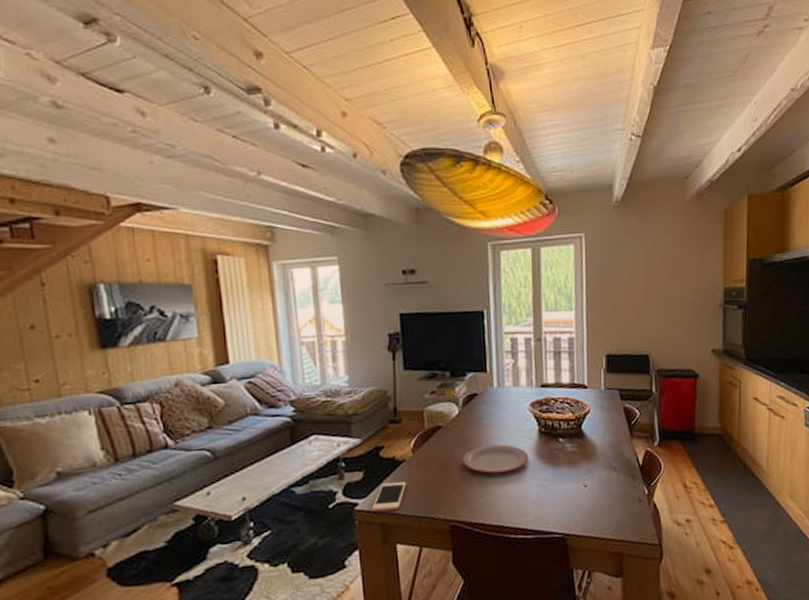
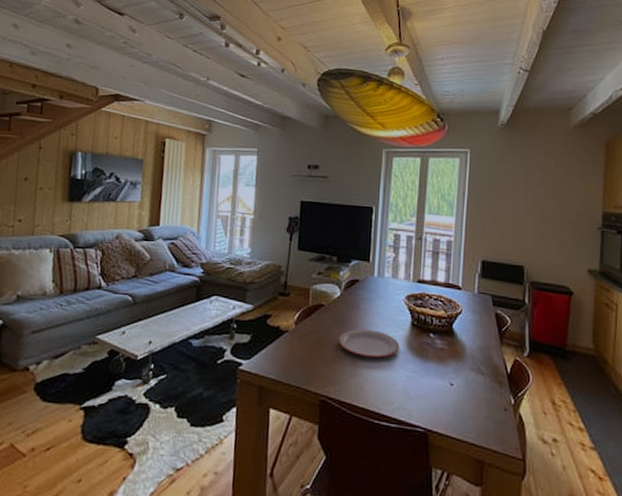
cell phone: present [372,481,407,512] -> none [253,348,287,375]

